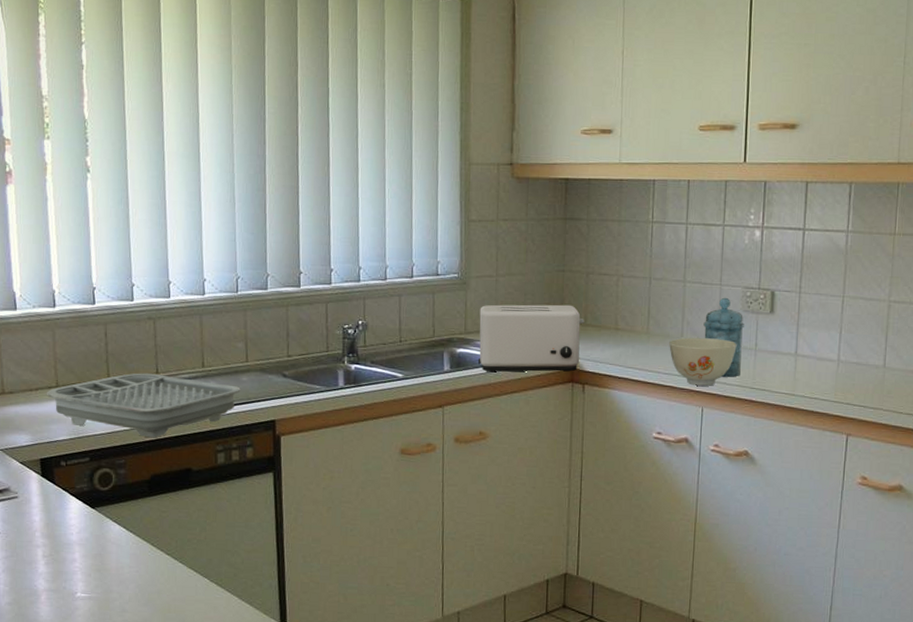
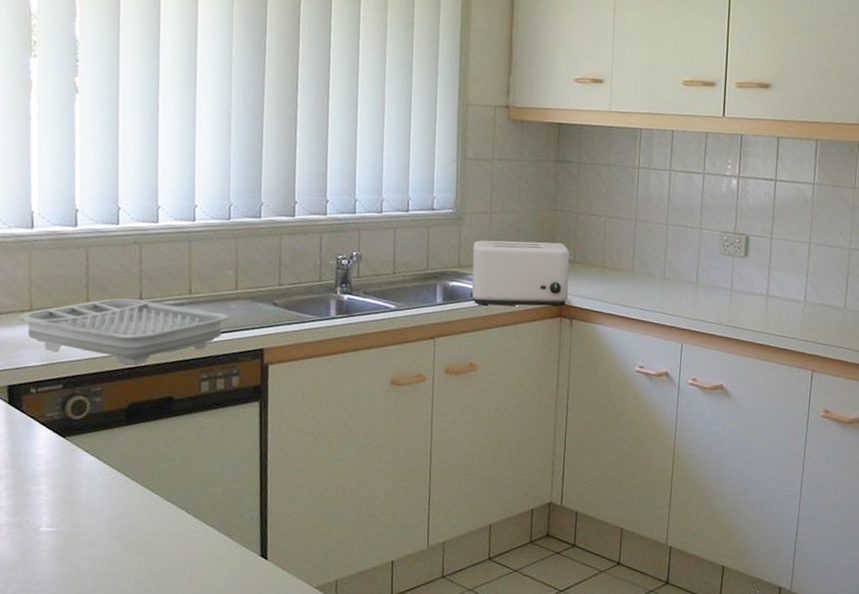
bowl: present [668,337,737,386] -> none [651,277,714,323]
canister: present [703,297,744,377] -> none [684,240,721,315]

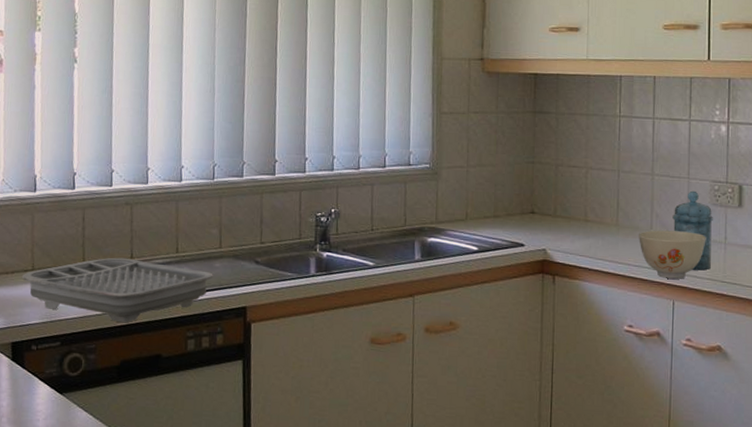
toaster: present [470,240,573,307] -> none [448,195,554,263]
bowl: none [651,277,714,323] -> present [638,230,706,279]
canister: none [684,240,721,315] -> present [672,190,713,271]

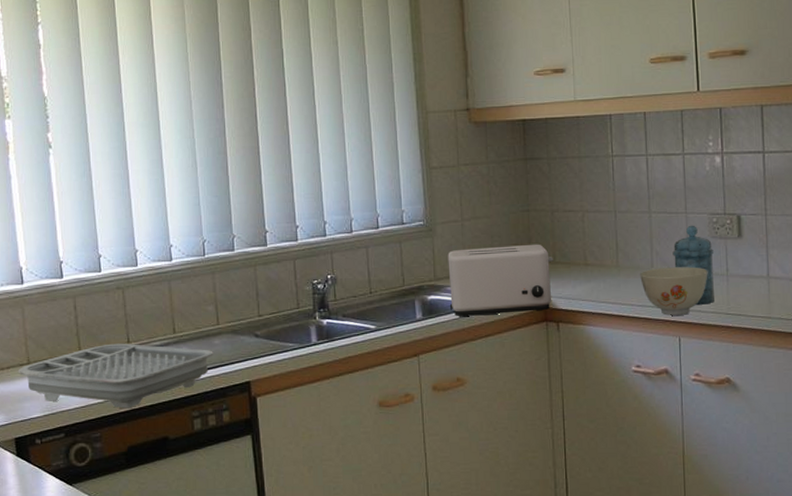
toaster: none [448,195,554,263] -> present [448,244,553,317]

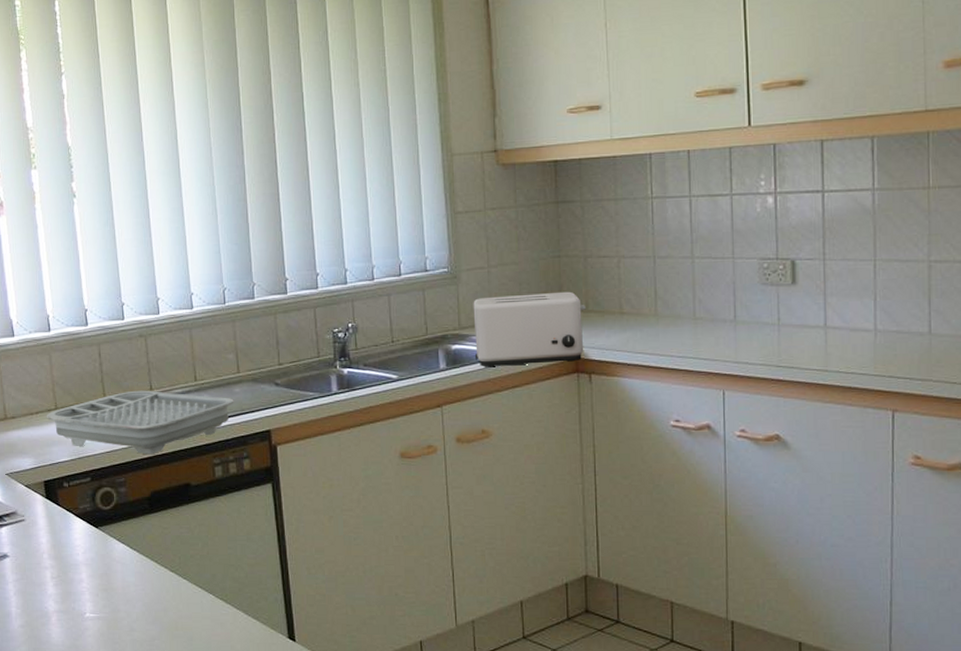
bowl: present [639,267,708,316] -> none [679,315,757,368]
canister: present [672,225,714,305] -> none [717,271,764,356]

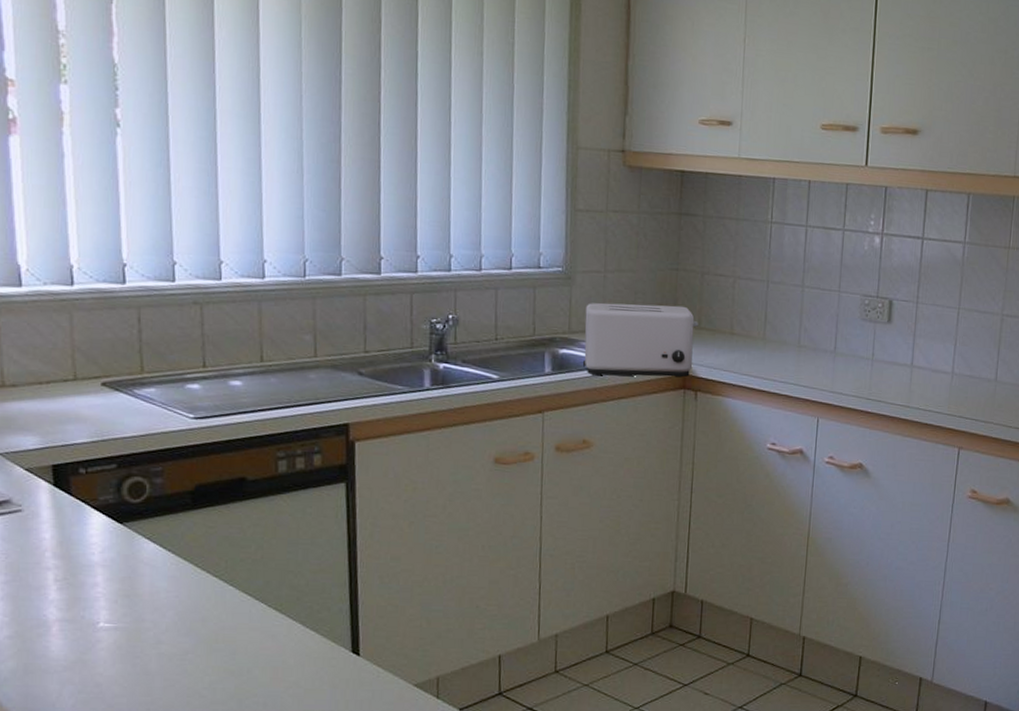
dish rack: present [46,390,234,455] -> none [60,366,308,442]

